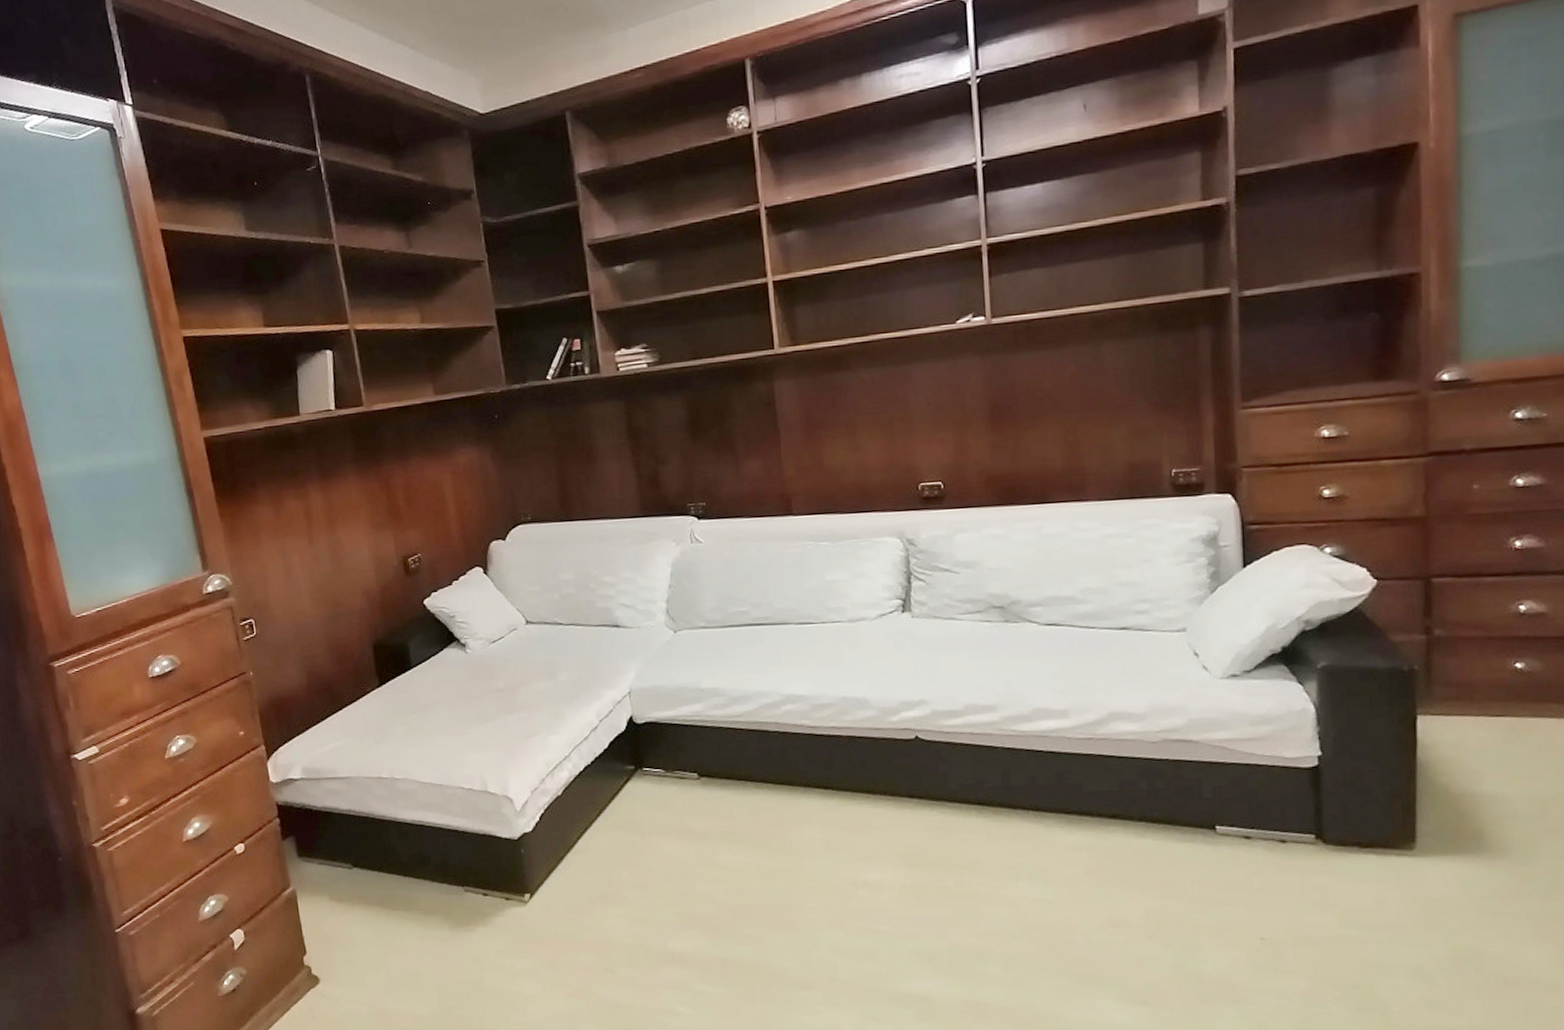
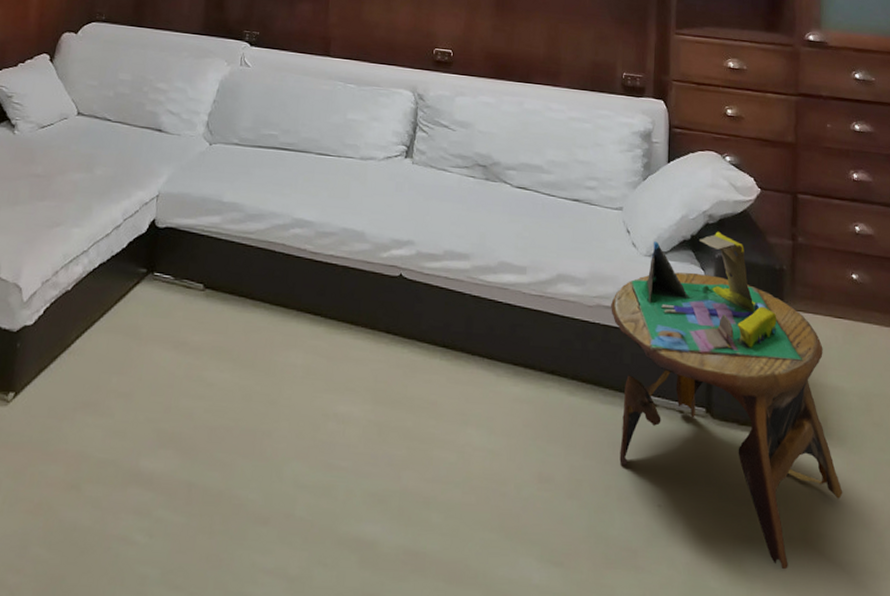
side table: none [1181,637,1507,991] -> present [611,231,843,570]

